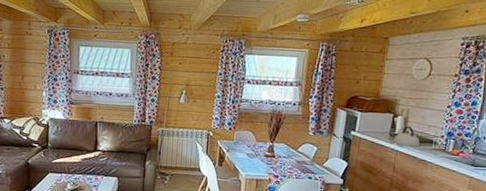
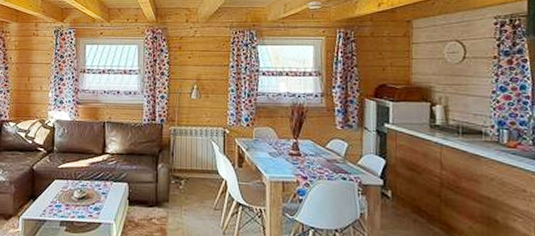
kettle: present [393,126,420,147] -> none [435,115,468,140]

